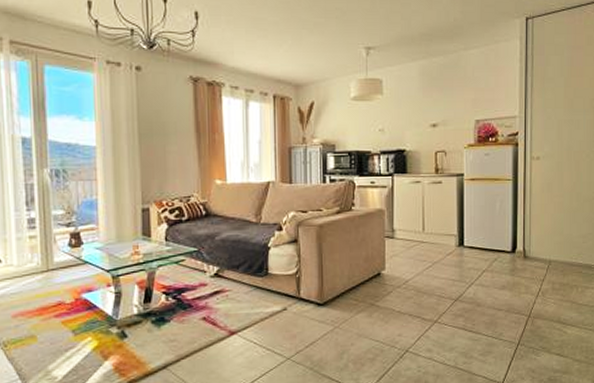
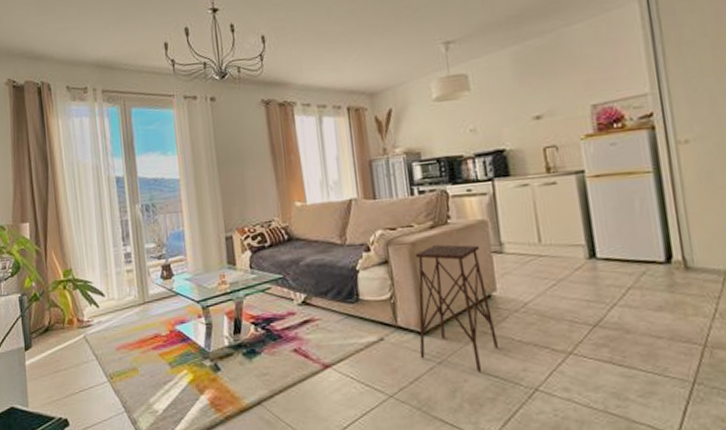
side table: none [317,228,382,337] -> present [414,244,499,372]

